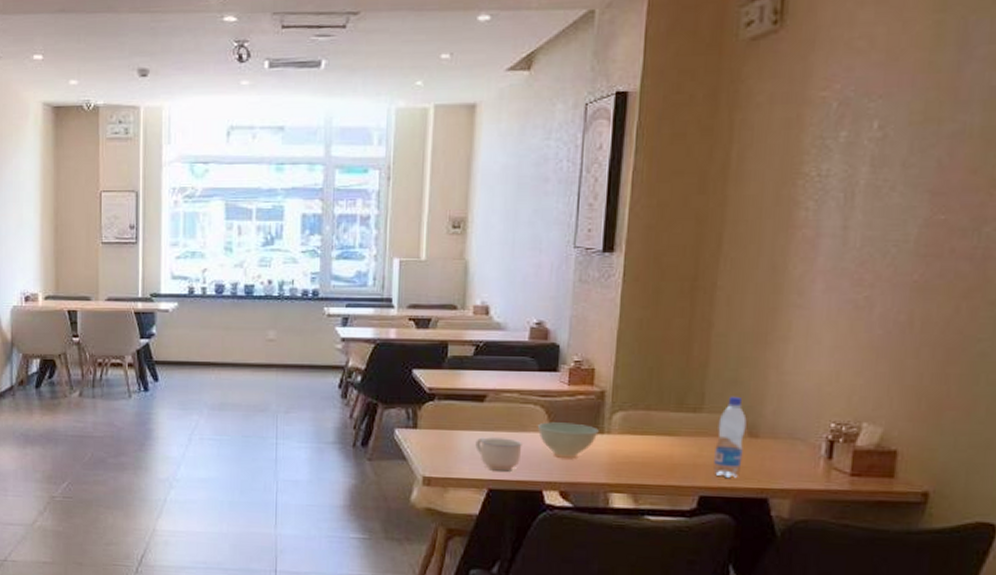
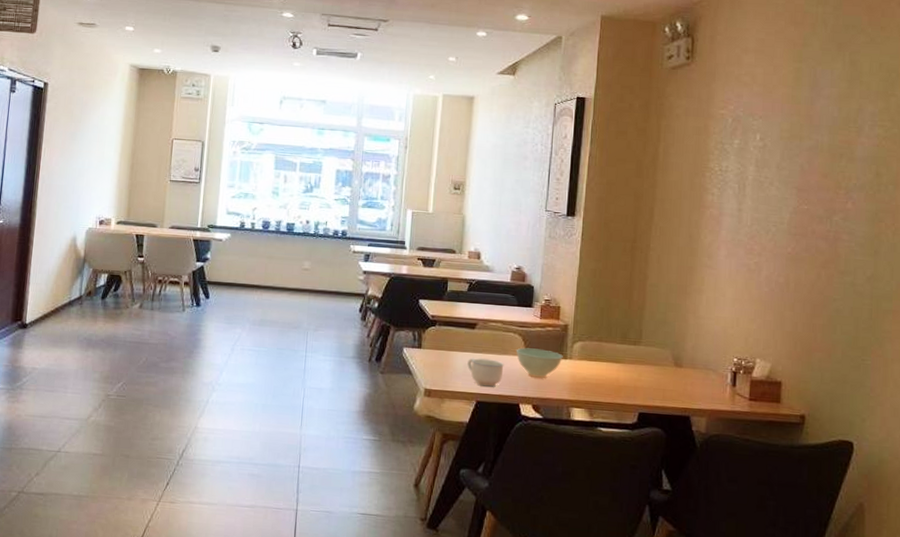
bottle: present [713,396,747,478] -> none [649,333,673,399]

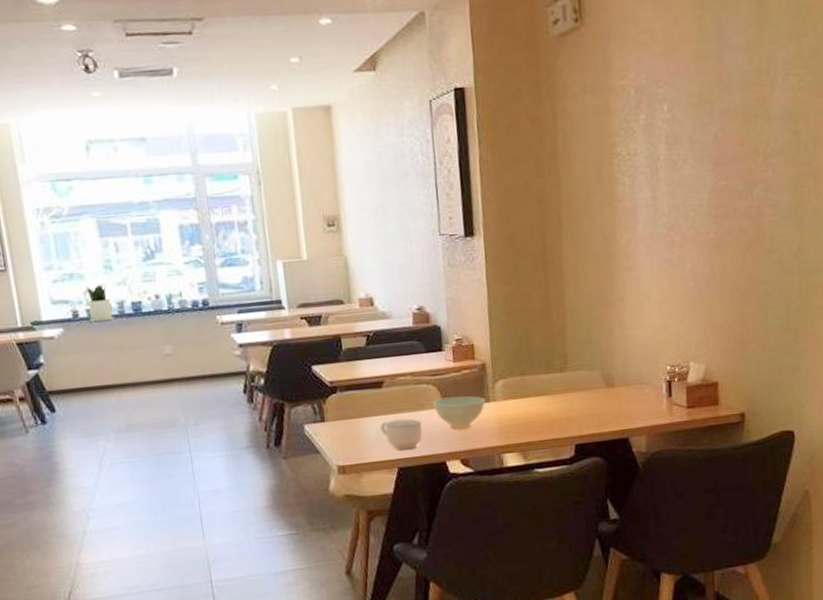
planter: none [252,205,271,235] -> present [86,284,115,323]

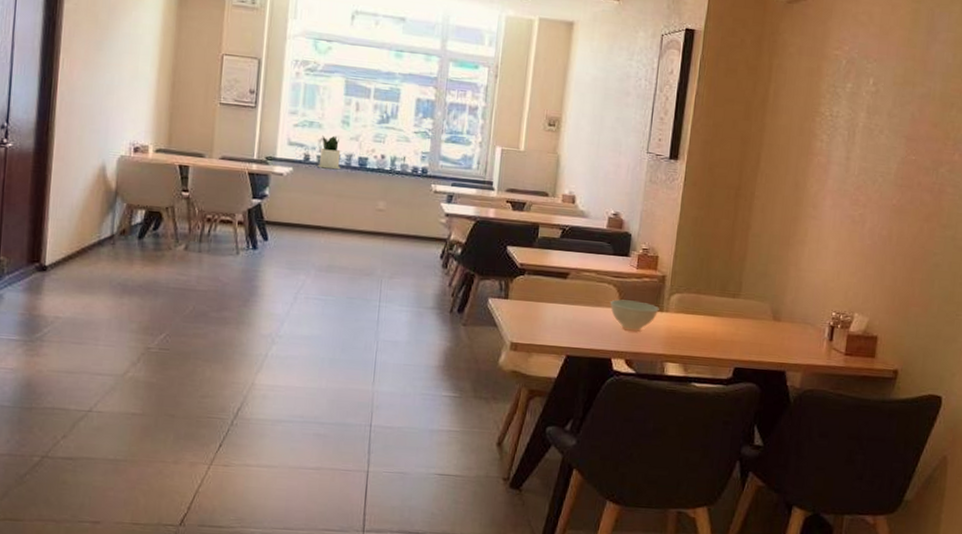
cup: present [380,418,422,450] -> none [557,309,597,341]

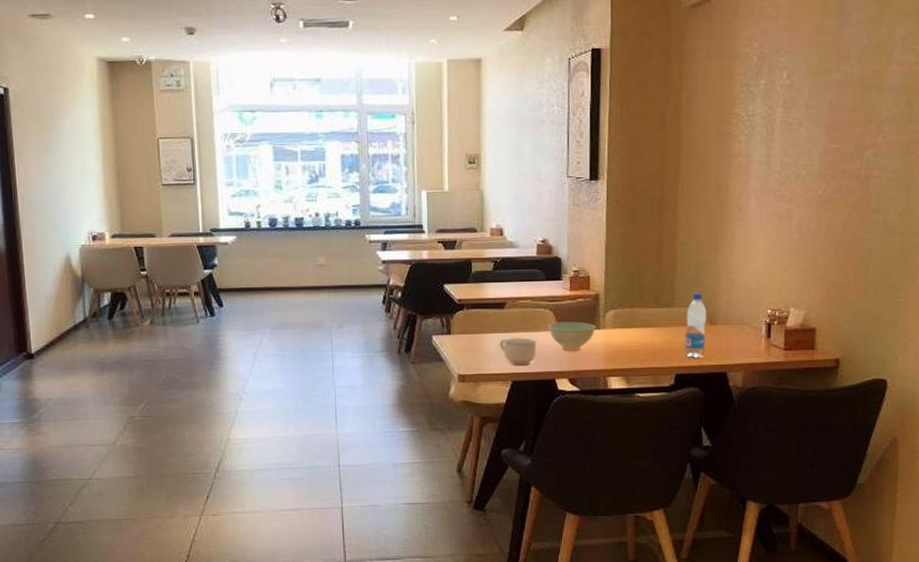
planter: present [318,135,341,170] -> none [259,200,280,233]
cup: none [557,309,597,341] -> present [499,338,537,366]
bottle: none [746,286,772,353] -> present [685,292,707,358]

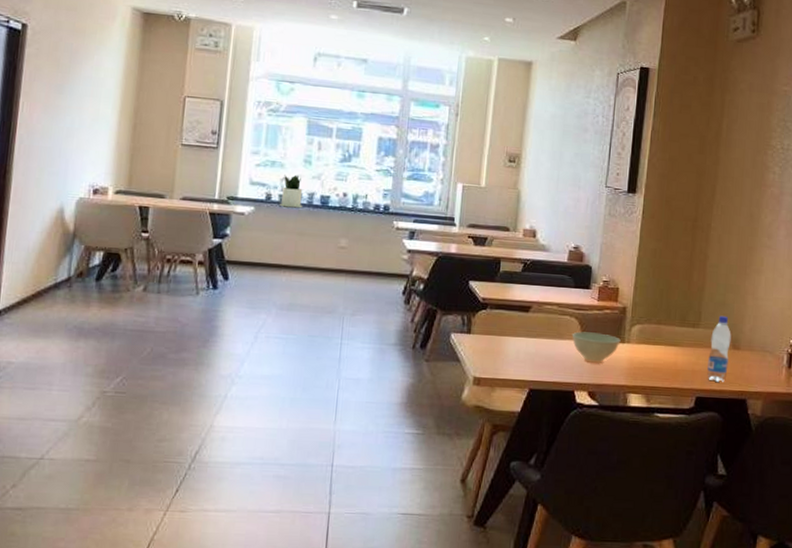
planter: none [259,200,280,233] -> present [280,174,303,209]
cup: present [499,338,537,366] -> none [520,343,559,374]

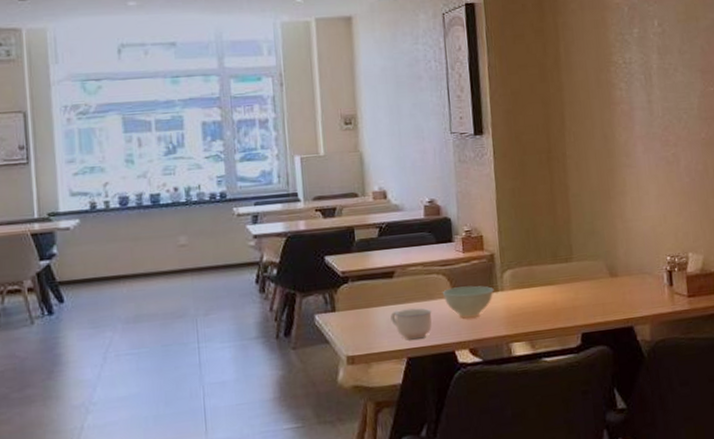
planter: present [280,174,303,209] -> none [106,177,132,214]
cup: none [520,343,559,374] -> present [390,308,432,340]
bottle: present [707,315,732,382] -> none [586,244,609,314]

